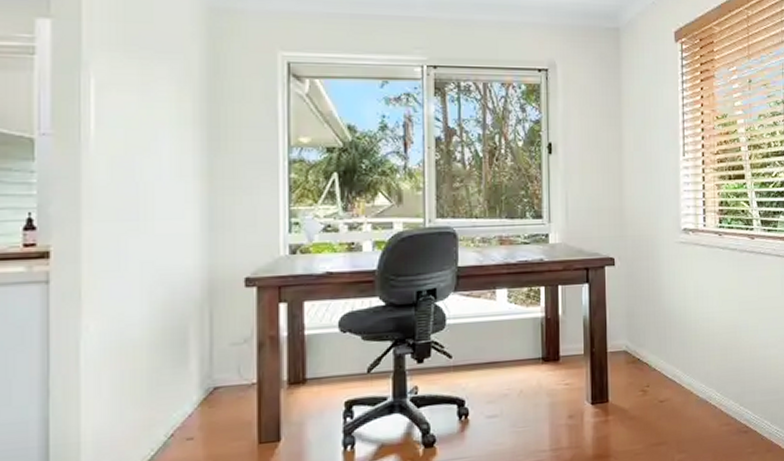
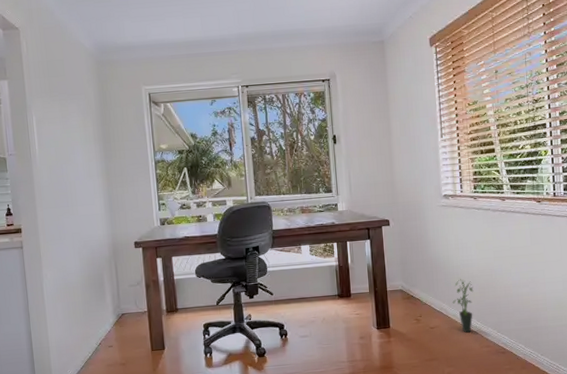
potted plant: none [688,337,714,407] -> present [452,279,474,333]

